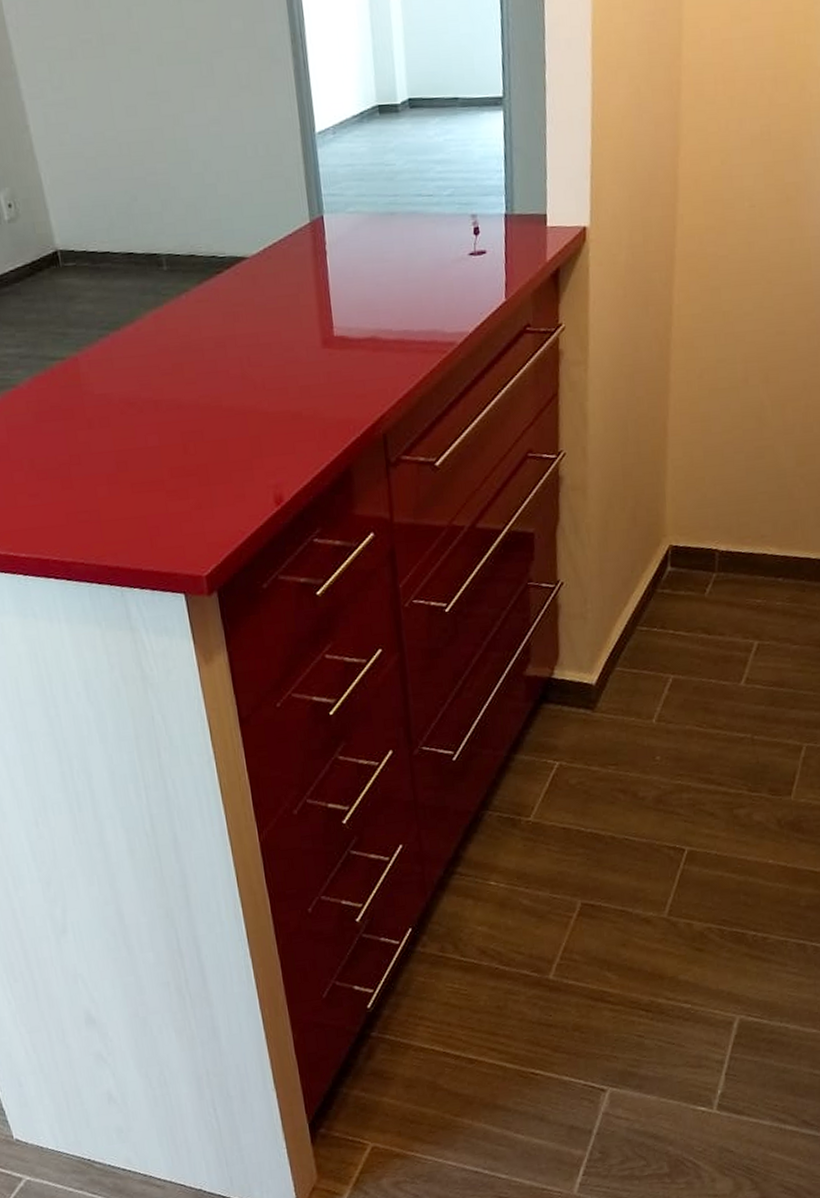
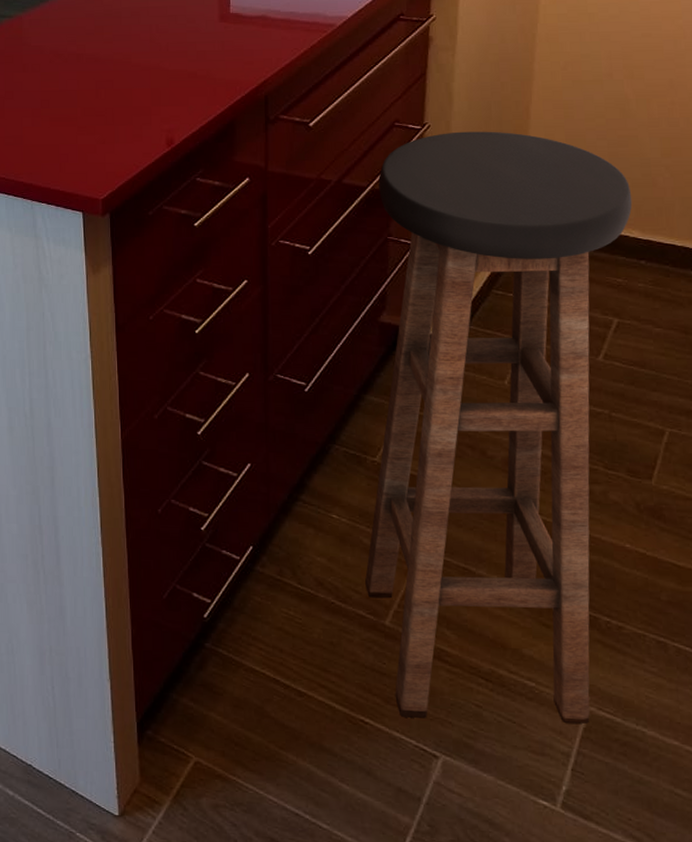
bar stool: none [514,453,770,1062] -> present [365,131,633,724]

